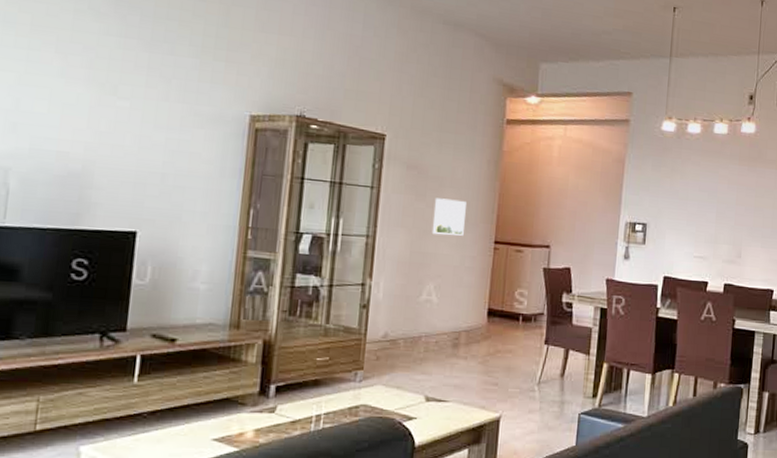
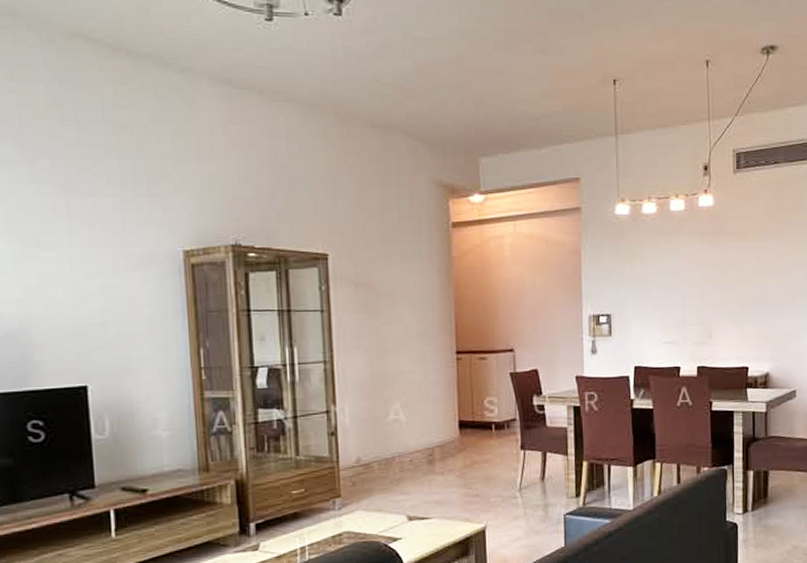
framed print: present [431,198,466,236] -> none [388,313,423,352]

